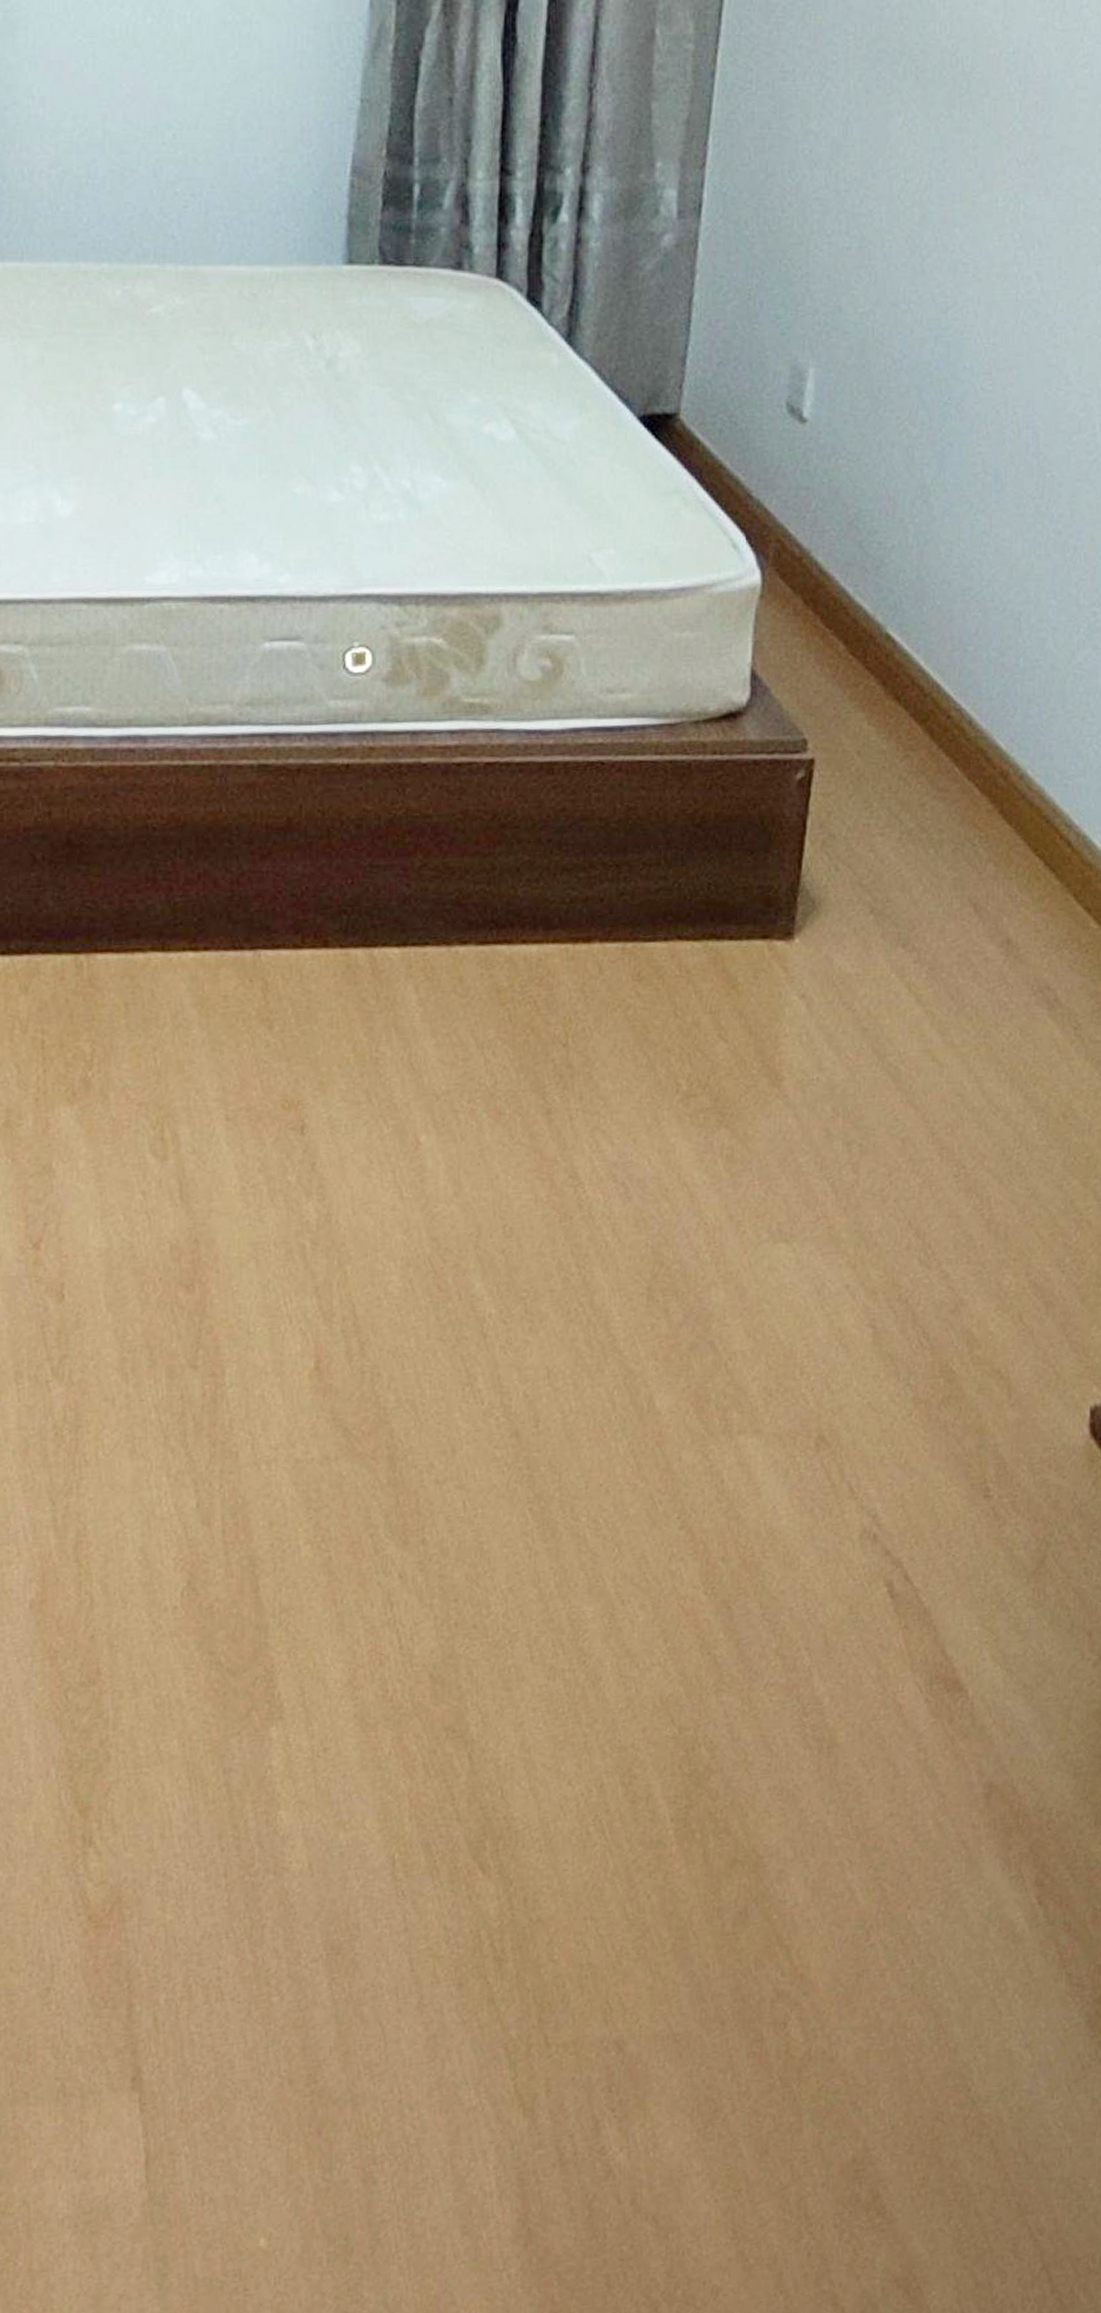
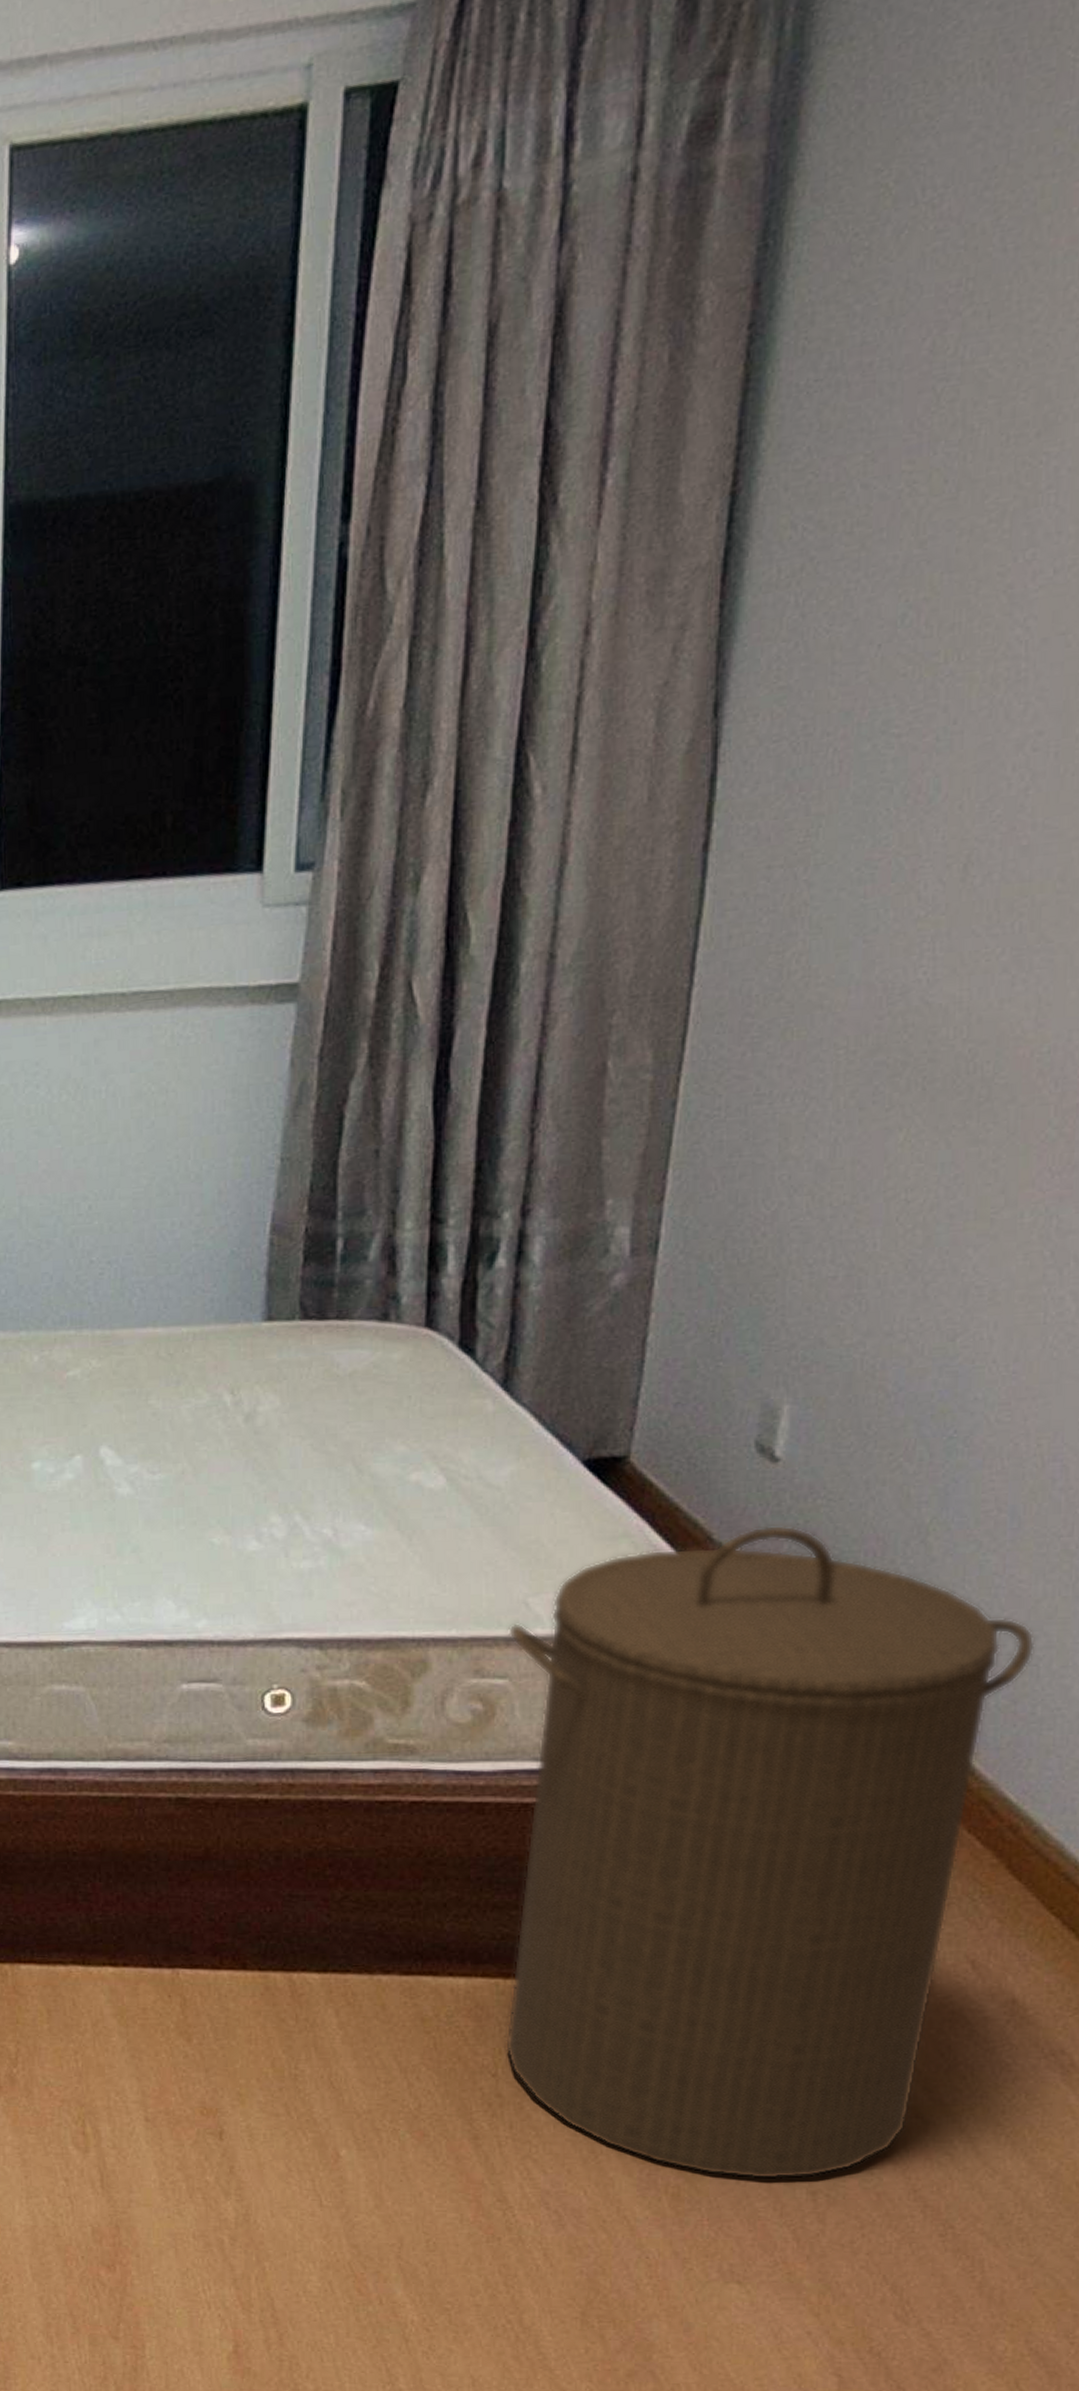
laundry hamper: none [573,483,1017,1135] -> present [504,1524,1035,2180]

